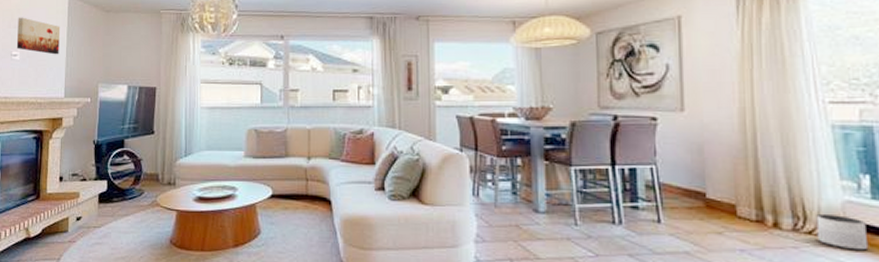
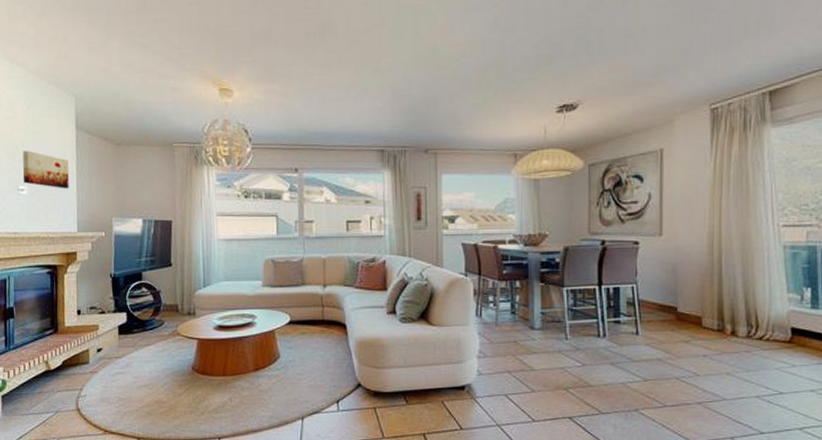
planter: present [816,214,869,251] -> none [766,323,806,352]

